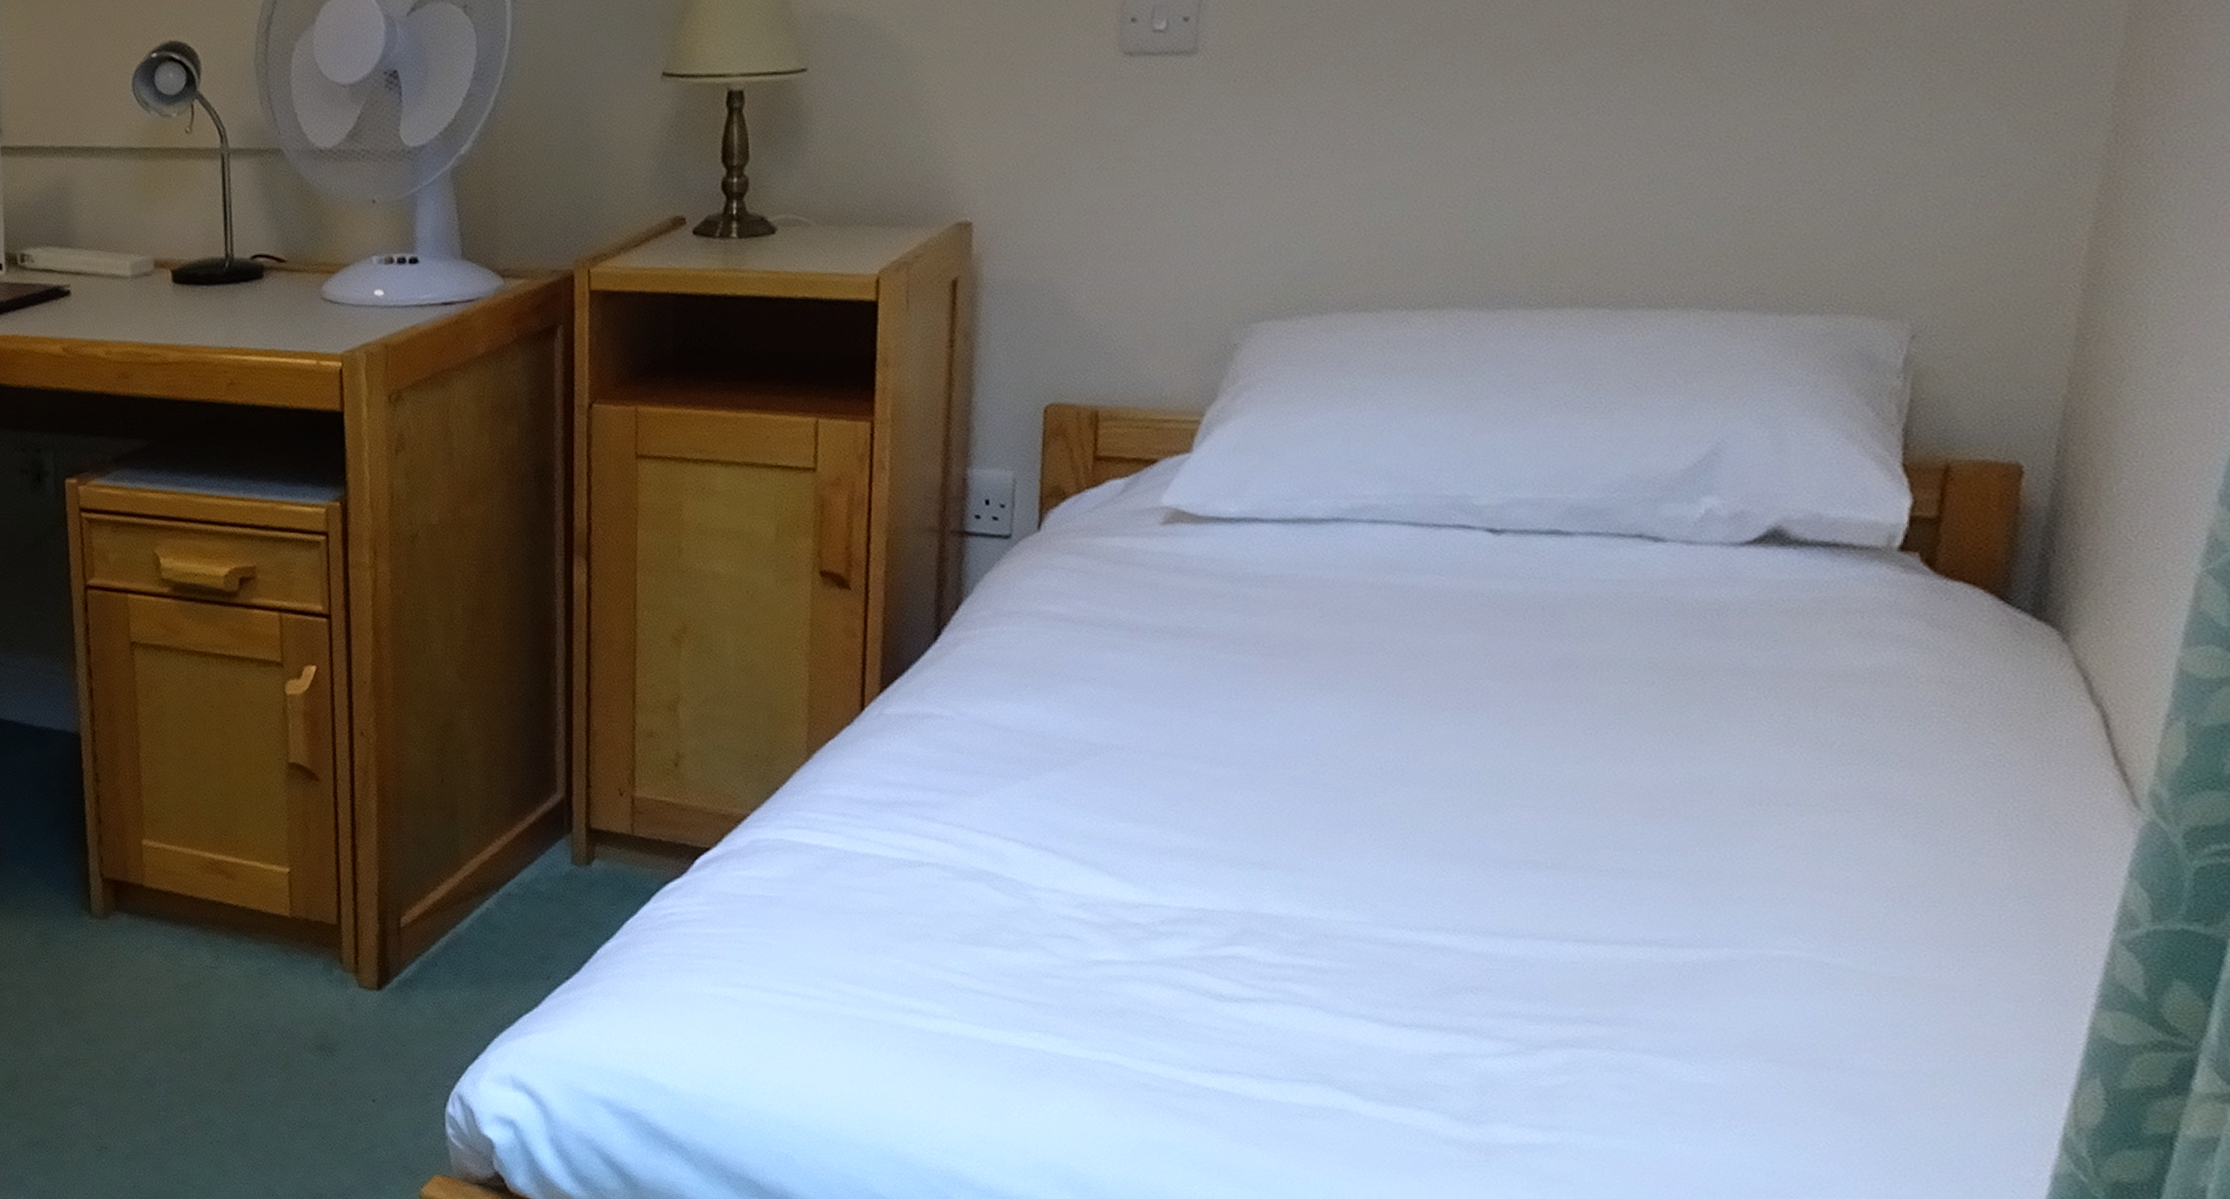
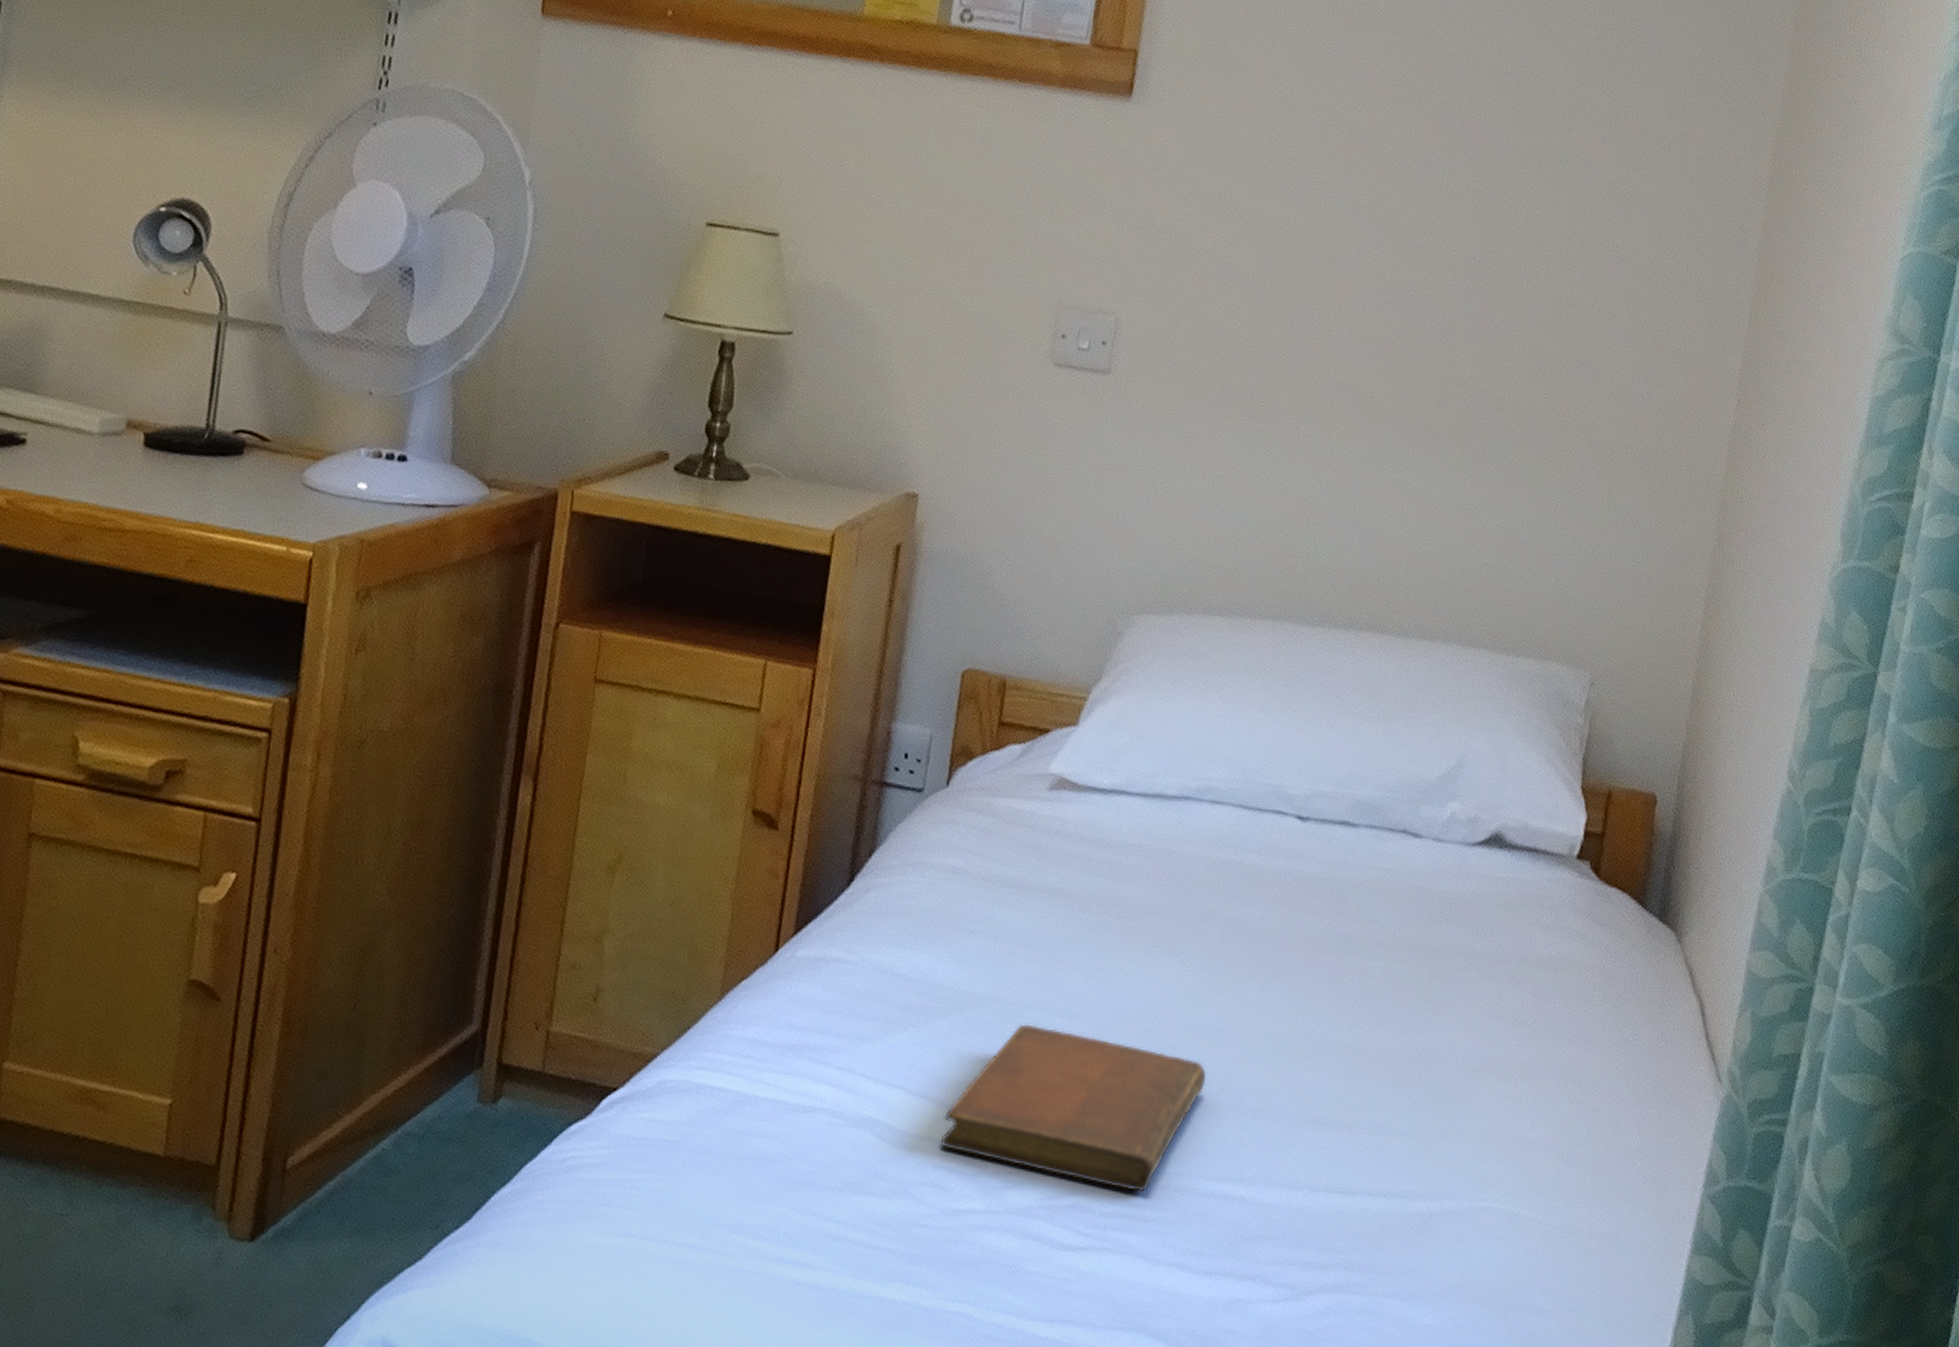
notebook: none [1068,772,1389,943] -> present [941,1024,1207,1193]

